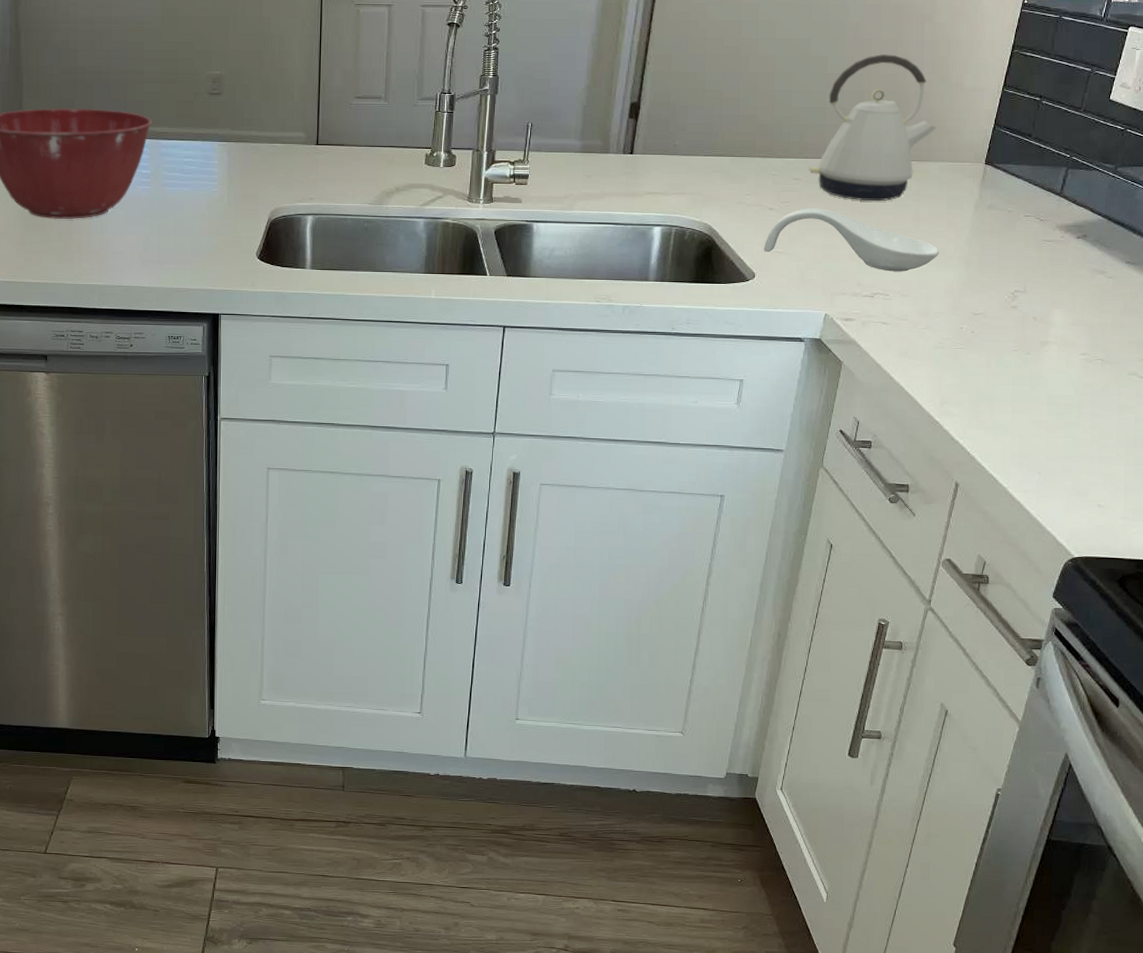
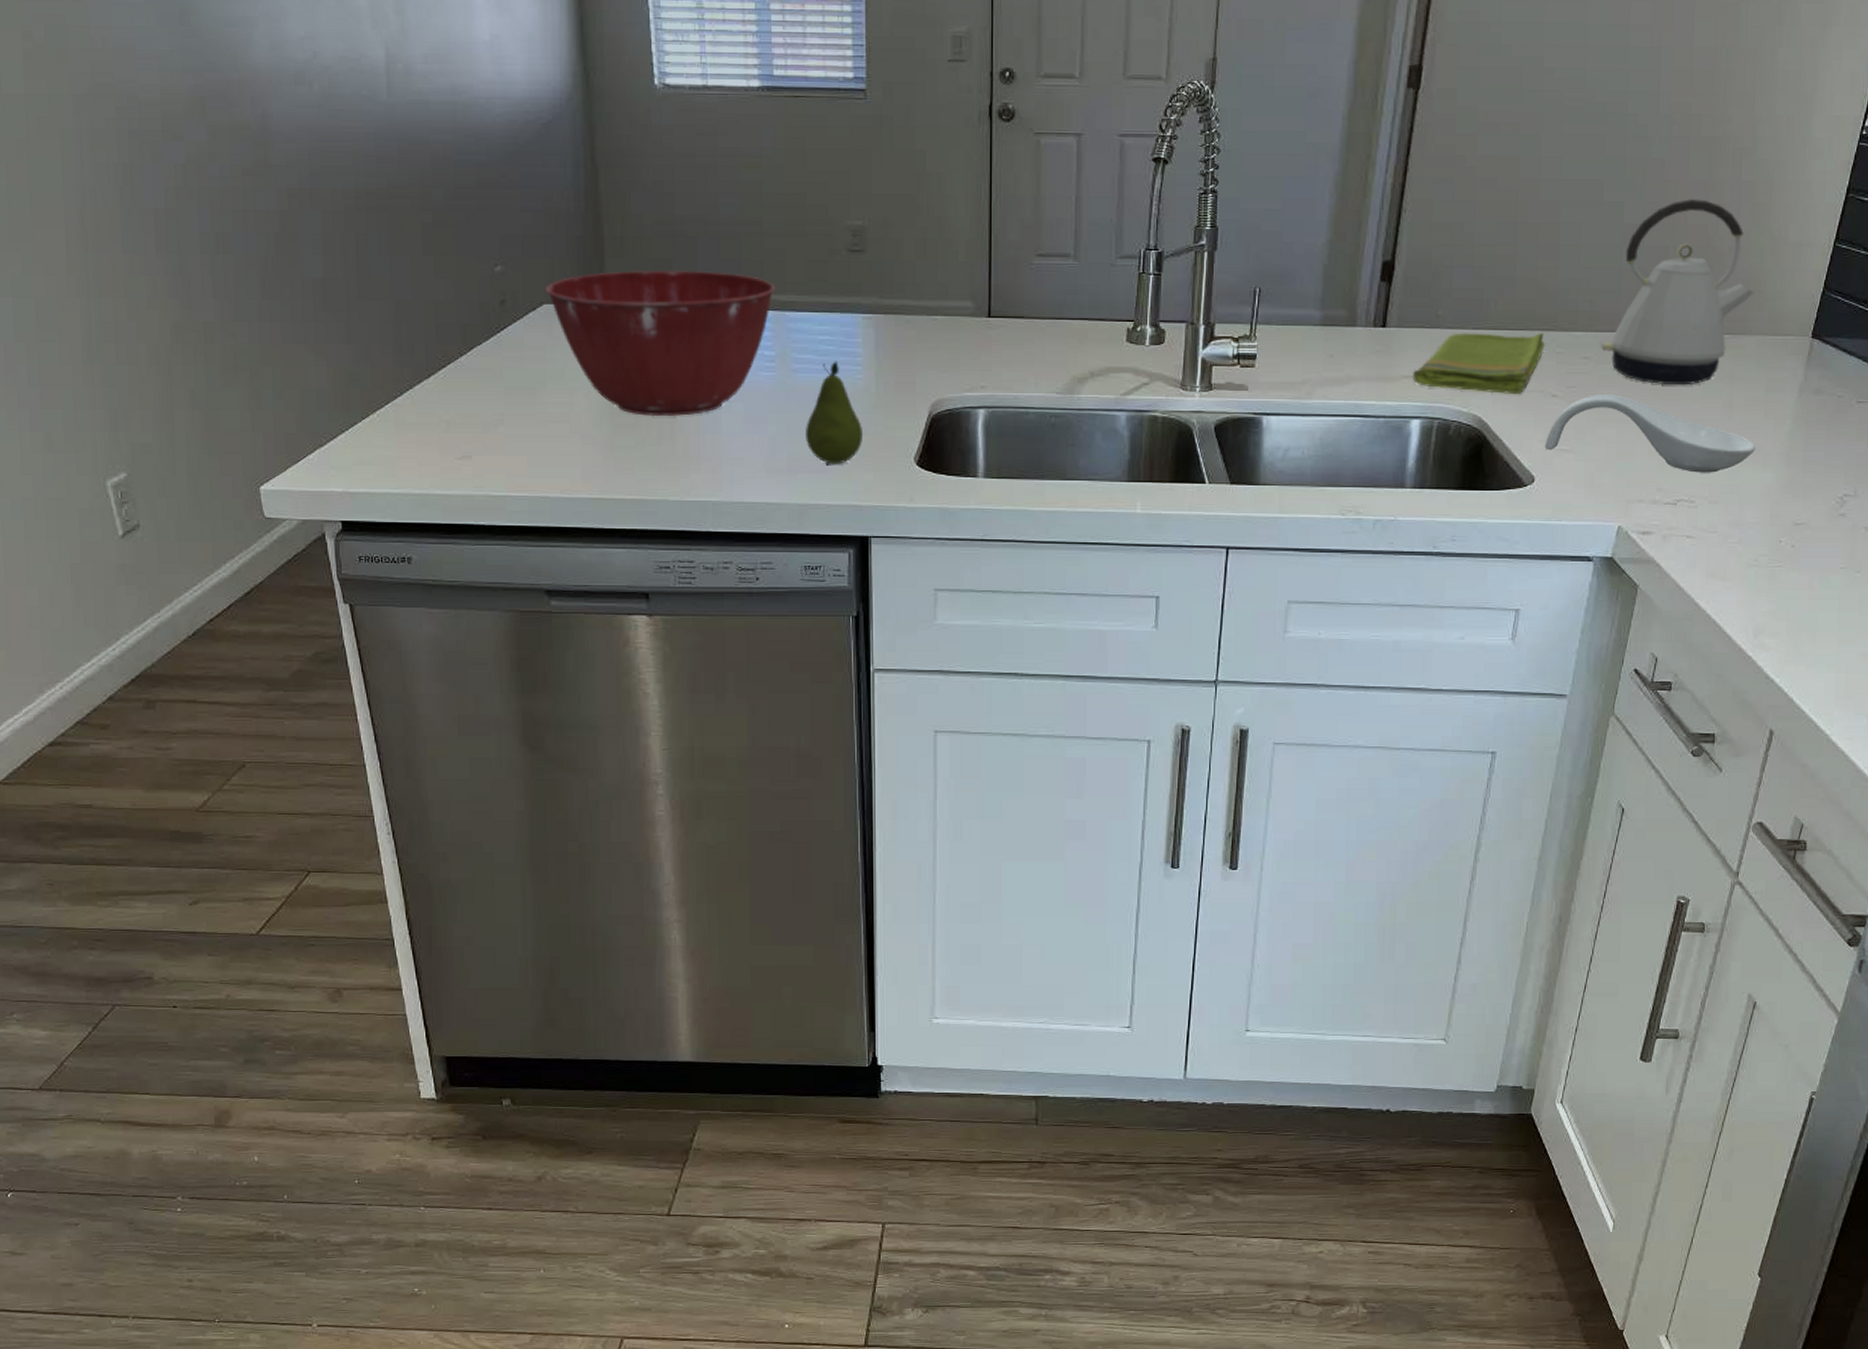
fruit: none [172,178,217,258] -> present [806,361,864,464]
dish towel: none [654,158,763,207] -> present [1412,333,1545,394]

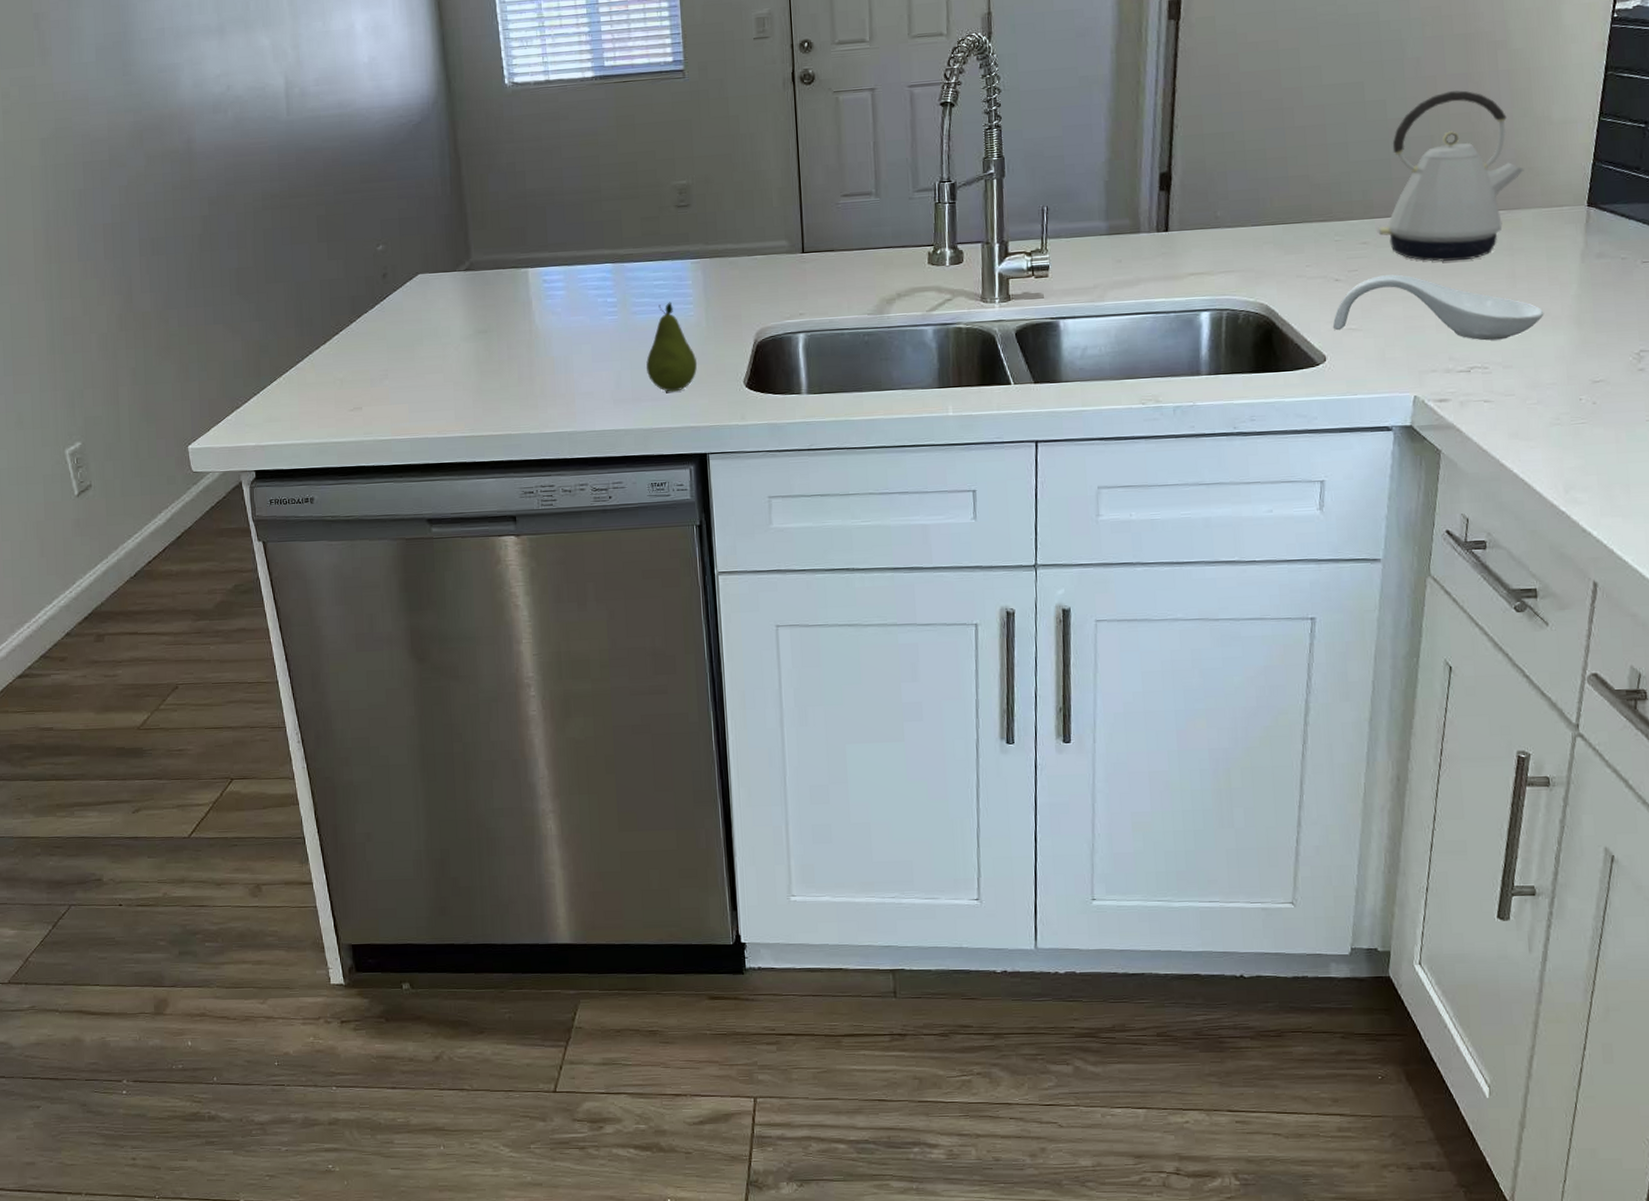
mixing bowl: present [546,269,776,417] -> none [420,234,615,363]
dish towel: present [1412,333,1545,394] -> none [1197,224,1323,283]

